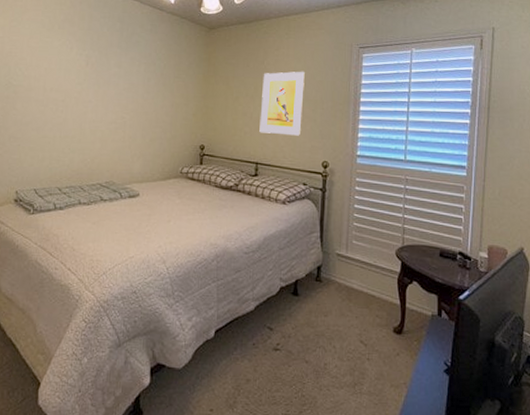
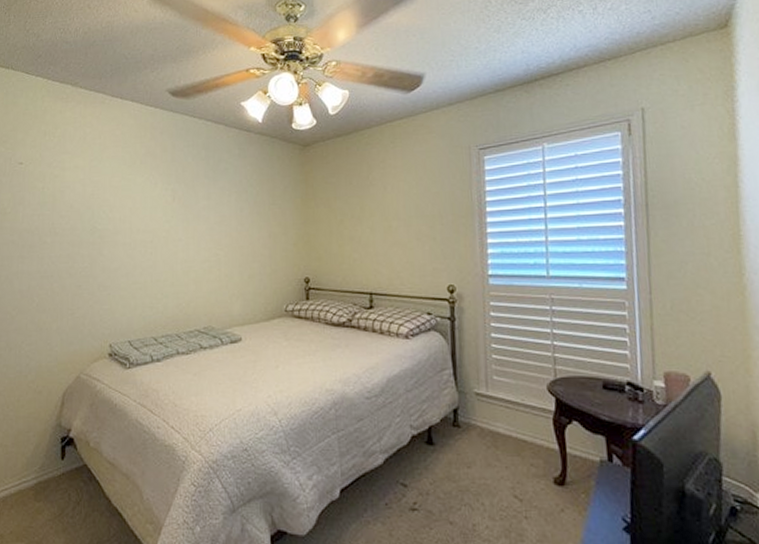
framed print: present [259,71,305,136] -> none [369,183,420,259]

